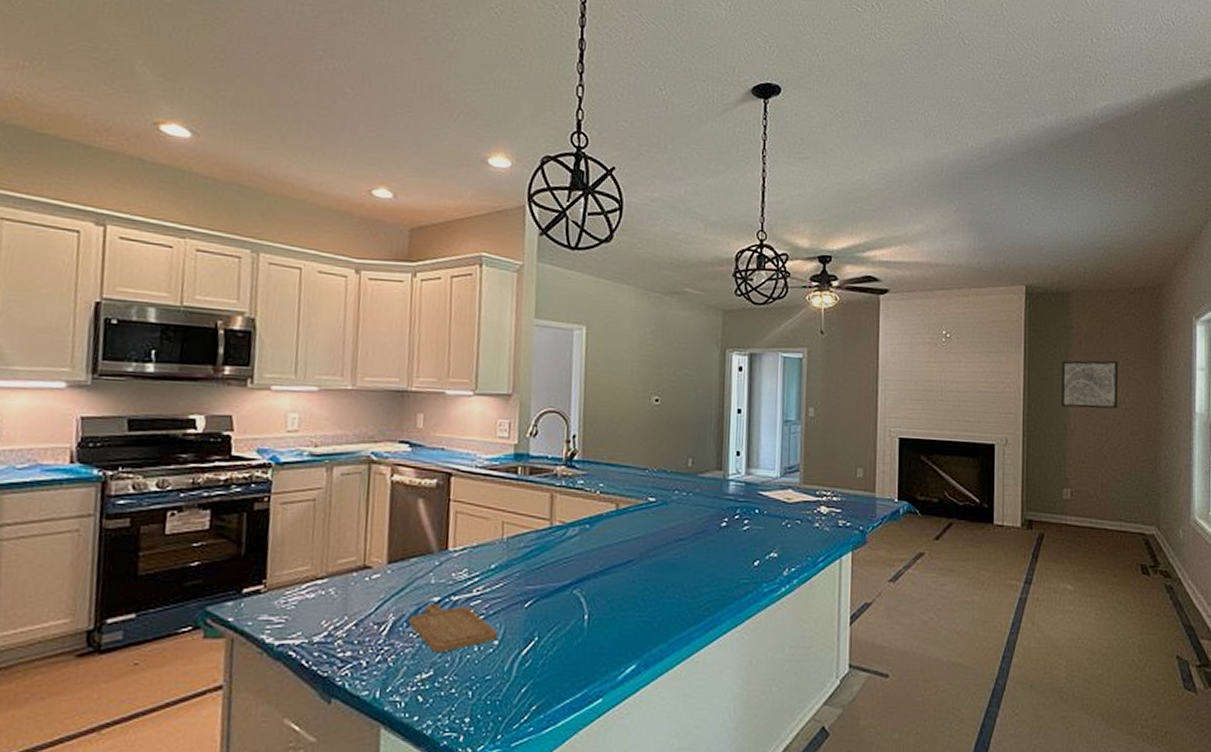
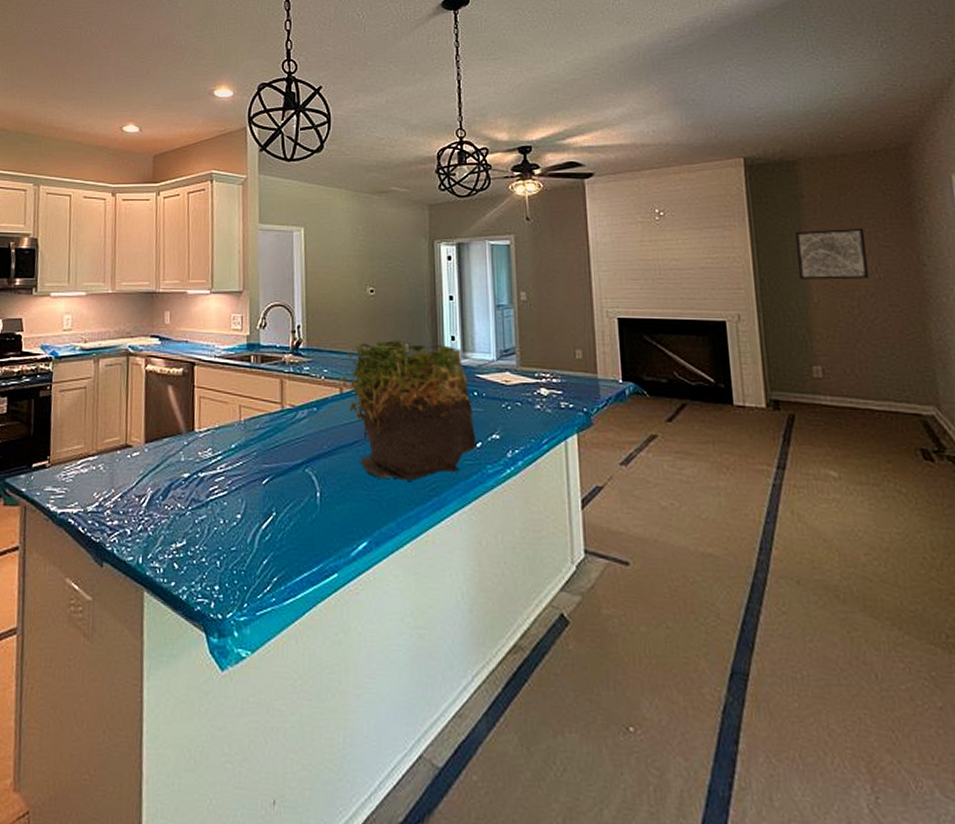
chopping board: present [409,604,497,652] -> none [164,480,240,524]
plant: none [616,453,755,601] -> present [339,339,477,481]

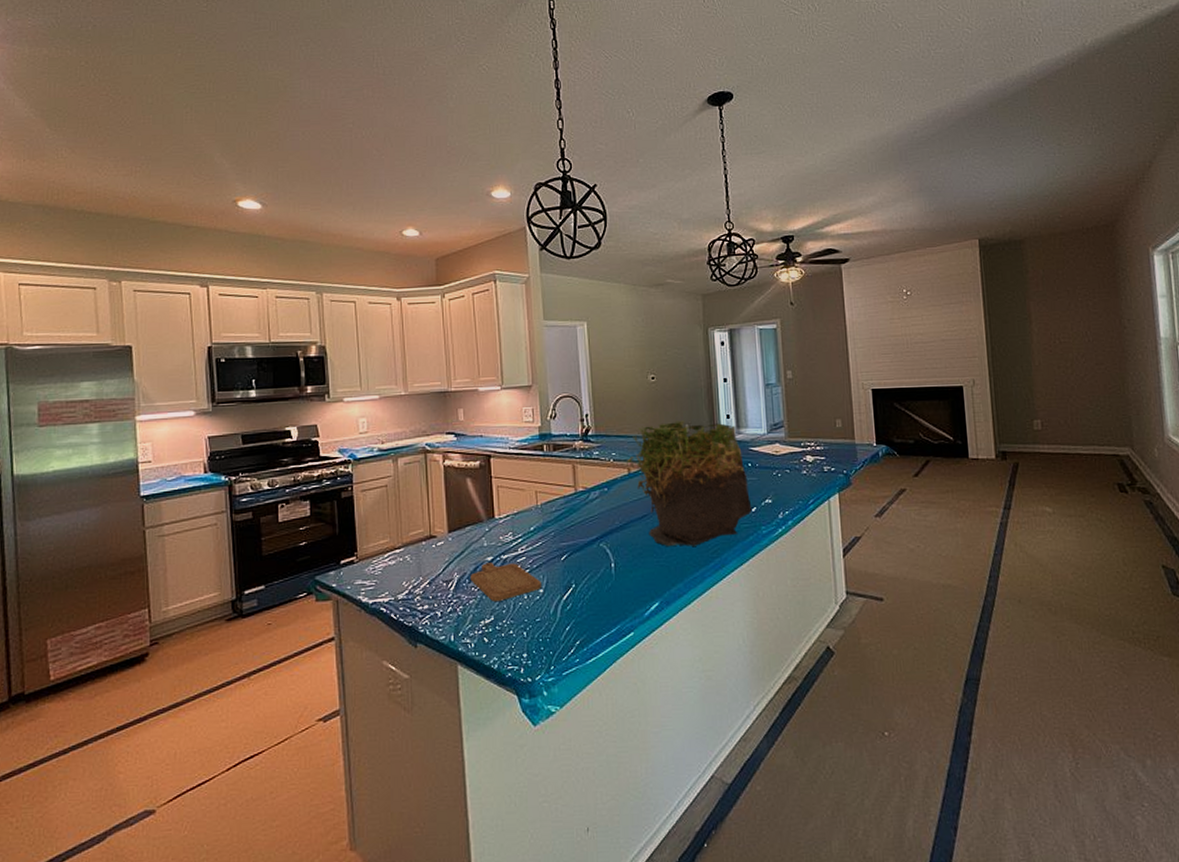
chopping board: none [164,480,240,524] -> present [470,563,542,601]
wall art: present [795,227,869,280] -> none [1021,297,1080,346]

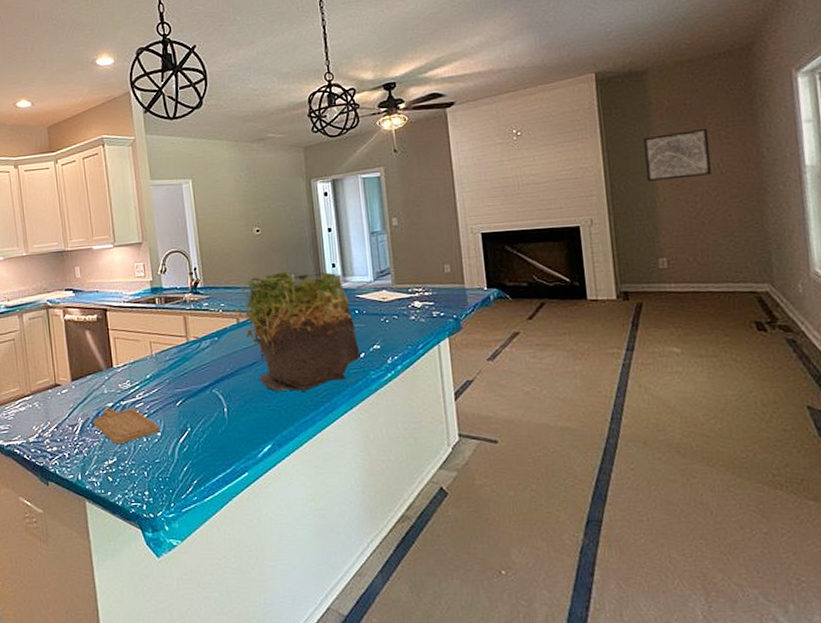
wall art: none [1021,297,1080,346] -> present [643,128,711,181]

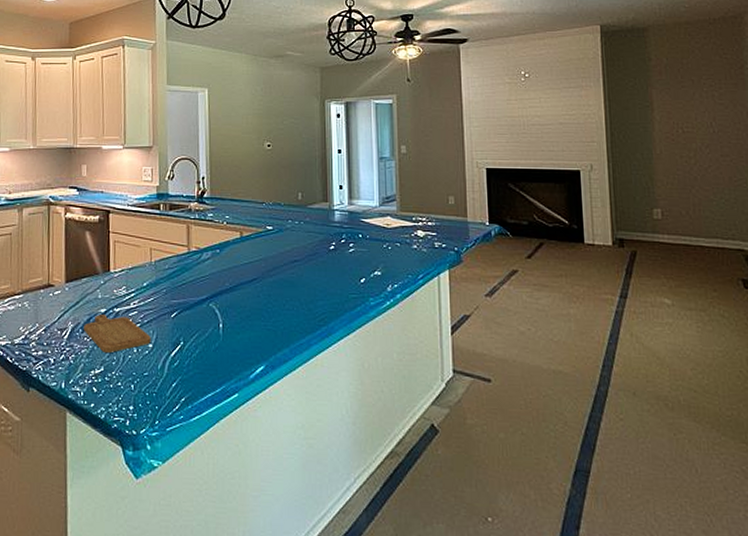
plant: present [235,271,361,392] -> none [240,188,361,313]
wall art: present [643,128,711,181] -> none [643,87,705,134]

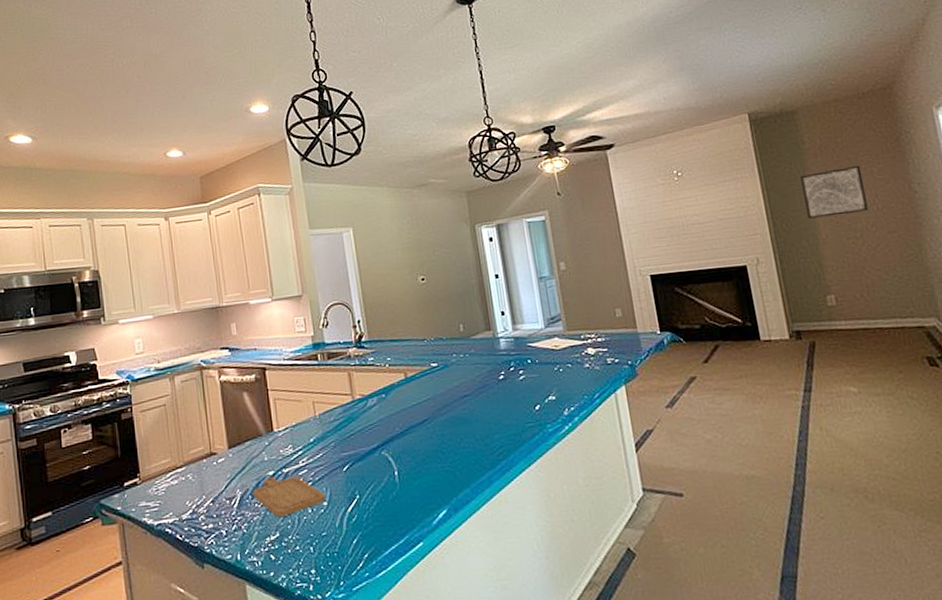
wall art: none [643,87,705,134] -> present [800,165,869,219]

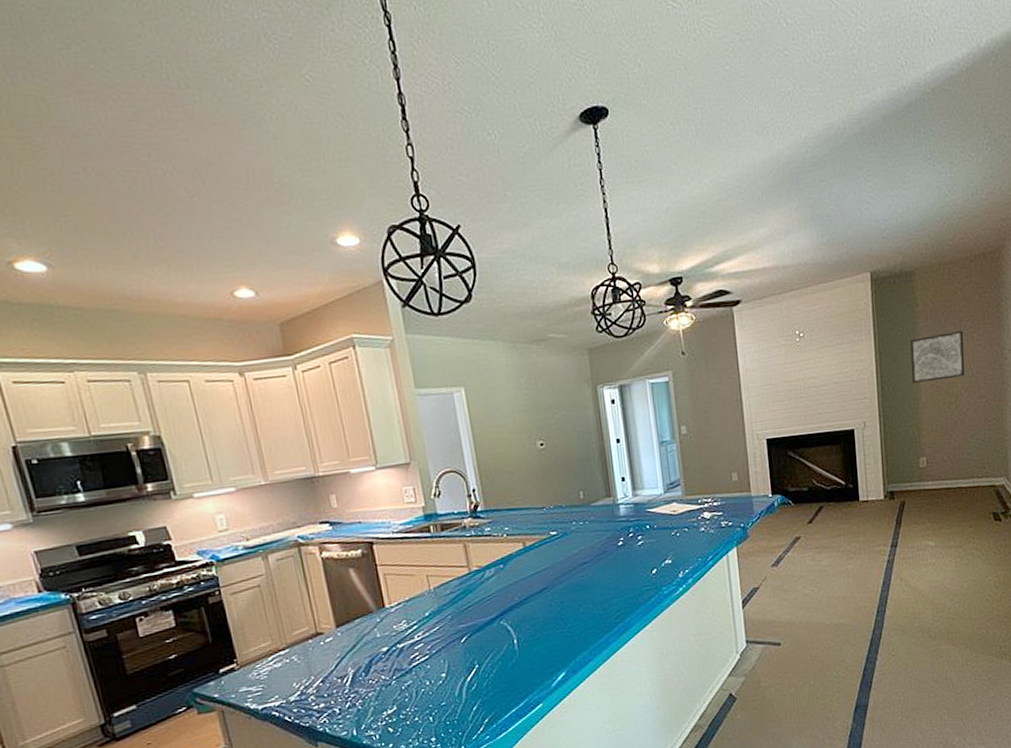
chopping board: present [253,476,325,517] -> none [366,651,443,691]

